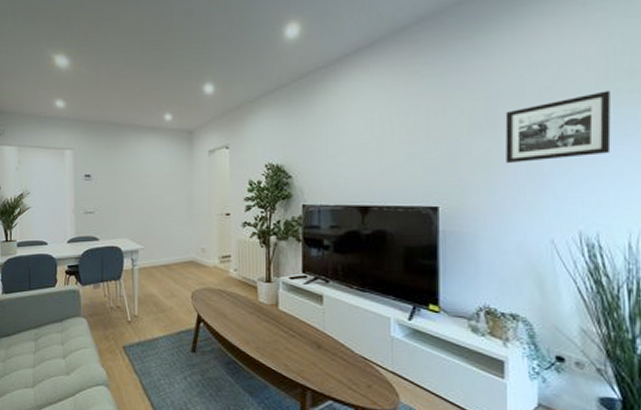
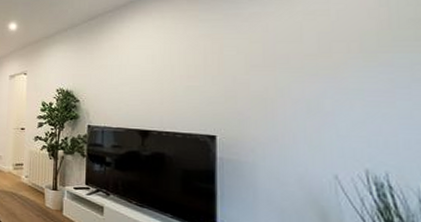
picture frame: present [505,90,611,163] -> none [283,37,398,100]

